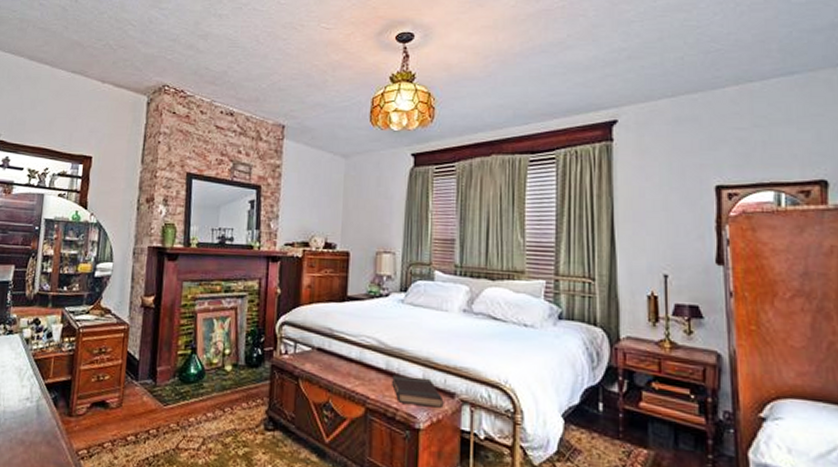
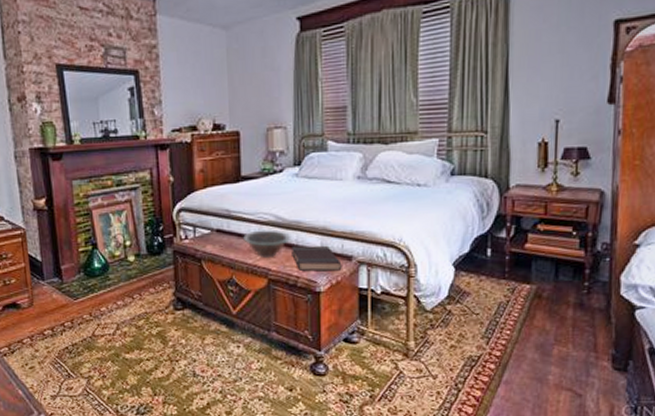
decorative bowl: none [344,353,391,384] -> present [243,230,290,257]

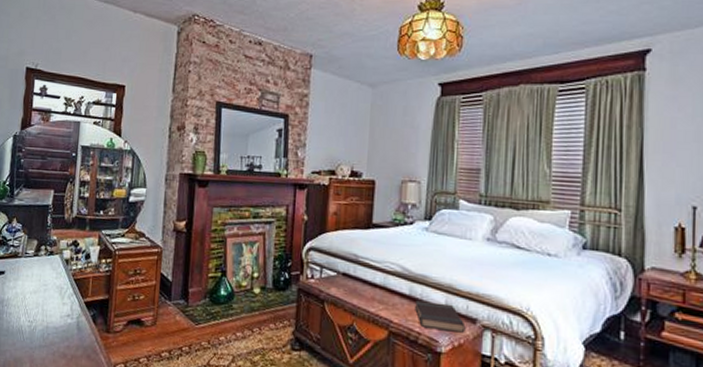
decorative bowl: present [243,230,290,257] -> none [368,279,415,309]

